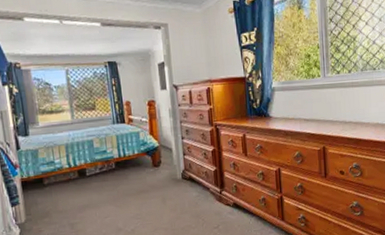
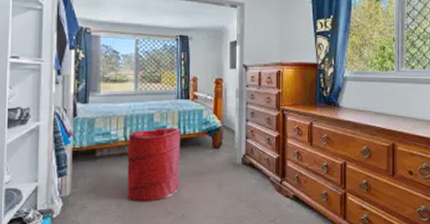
laundry hamper: none [72,151,126,223] -> present [127,127,181,202]

